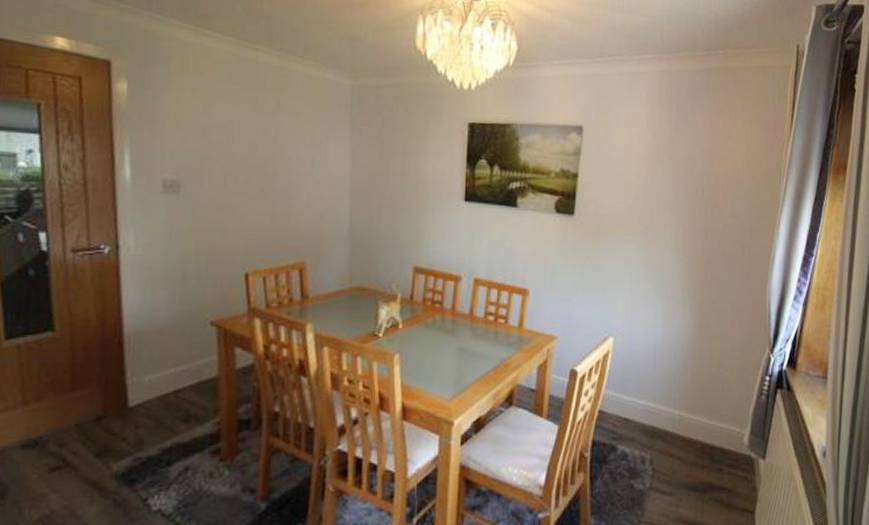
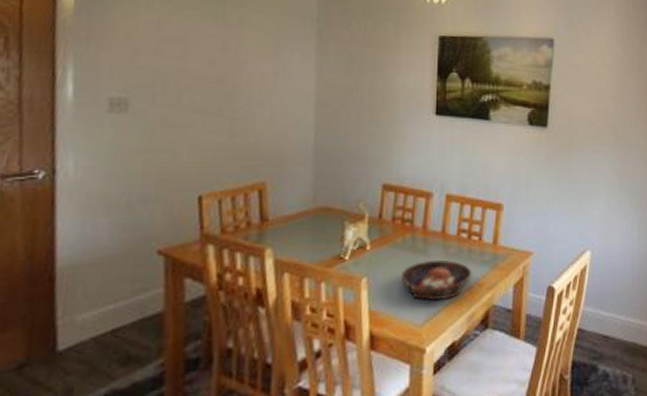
bowl: none [430,341,498,378] -> present [400,260,472,301]

